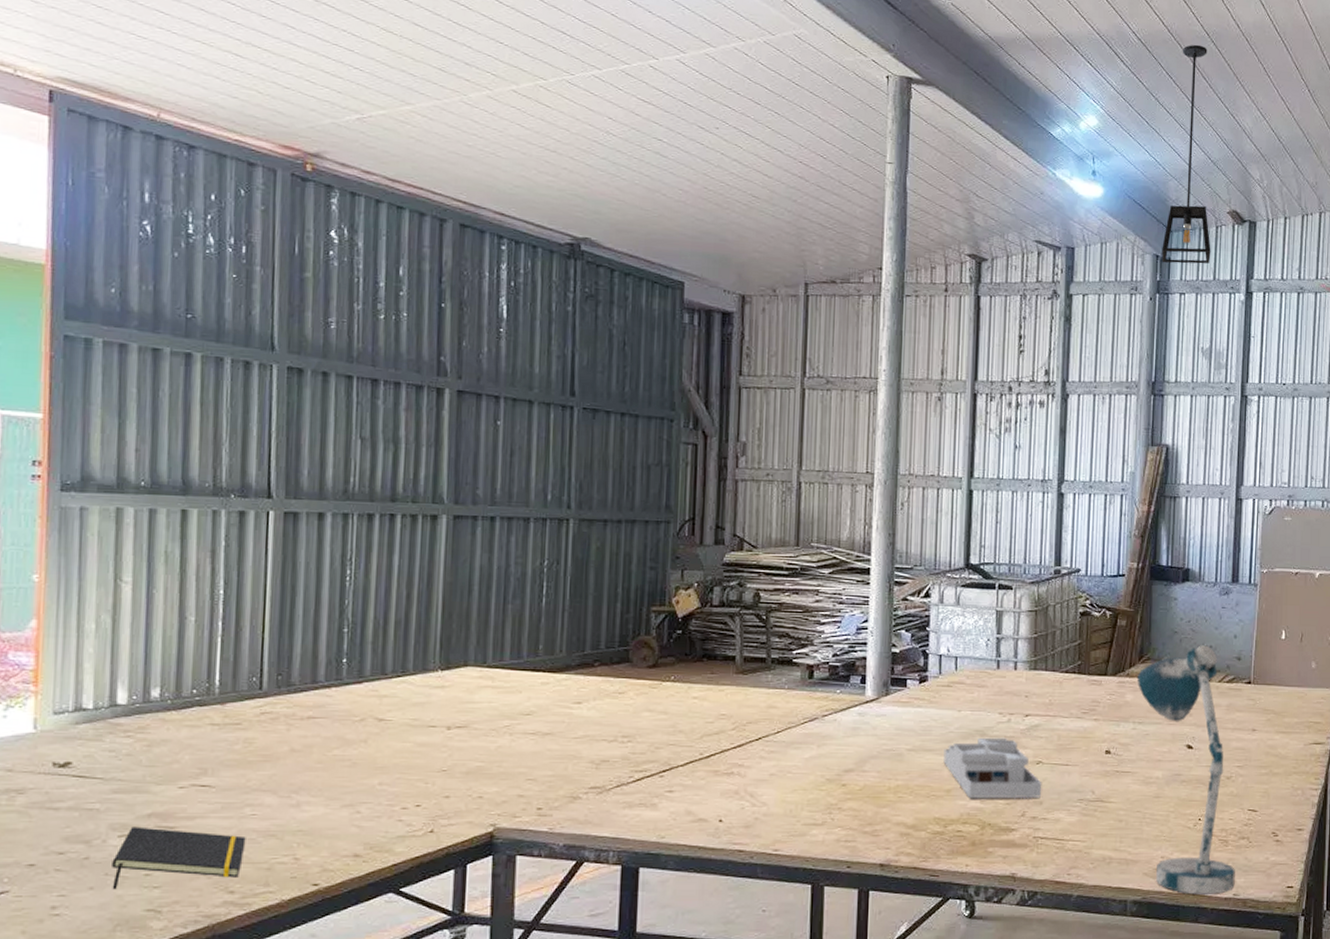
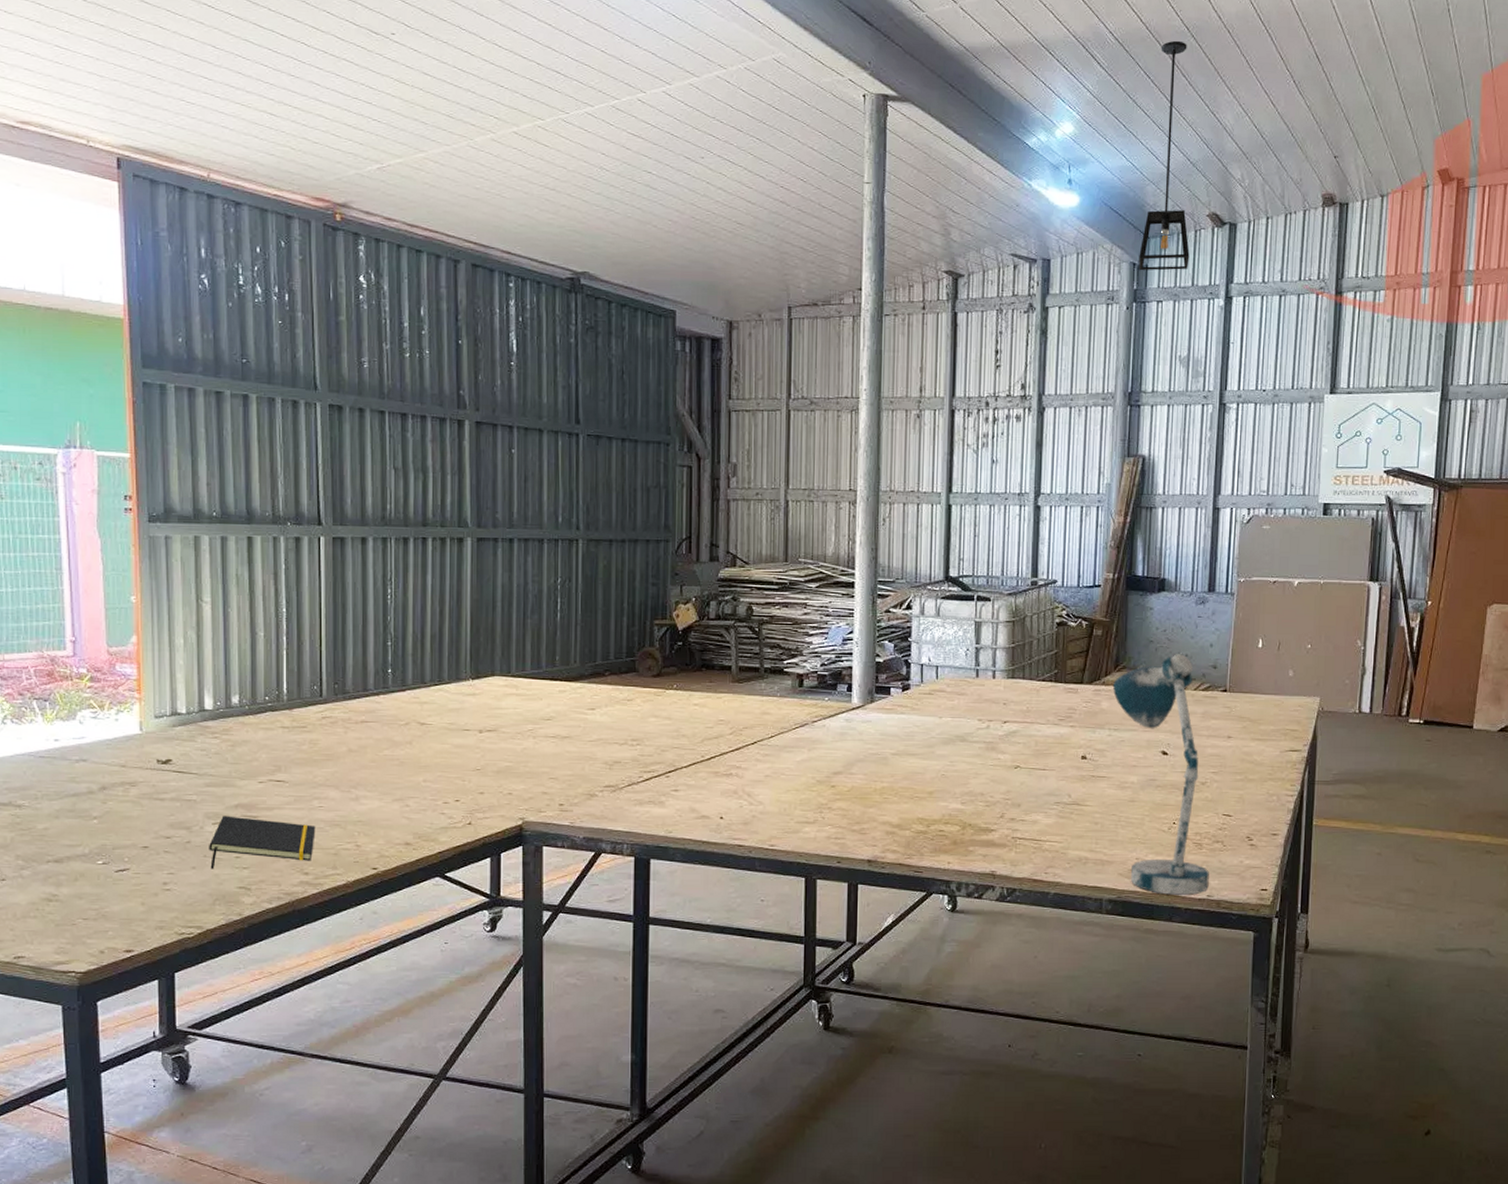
desk organizer: present [943,737,1042,798] -> none [926,743,1020,800]

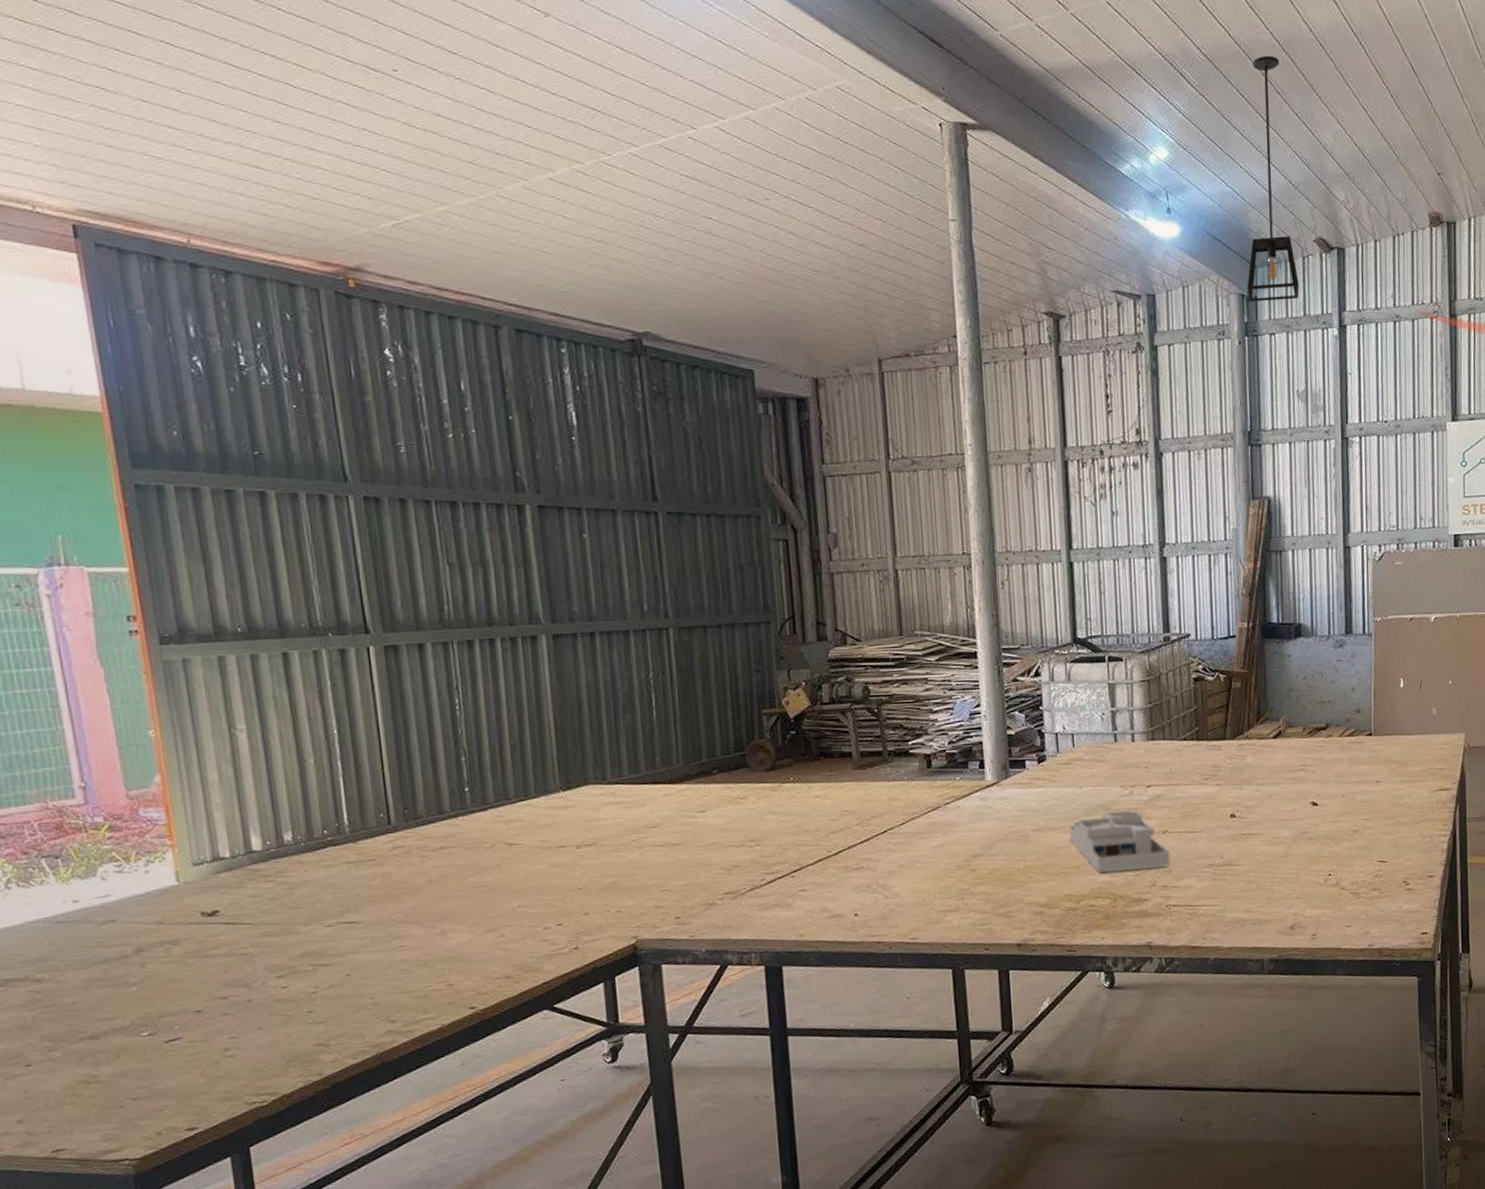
notepad: present [209,815,316,869] -> none [274,966,399,1028]
desk organizer: none [926,743,1020,800] -> present [1069,810,1171,872]
desk lamp: present [1113,654,1209,895] -> none [1257,700,1369,948]

